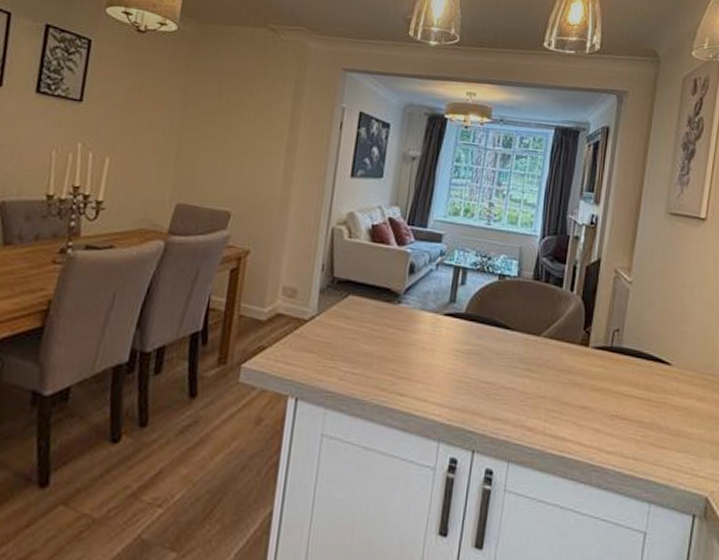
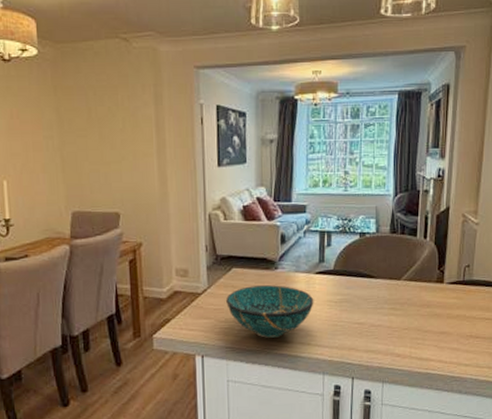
decorative bowl: none [334,319,439,387] -> present [225,285,314,338]

